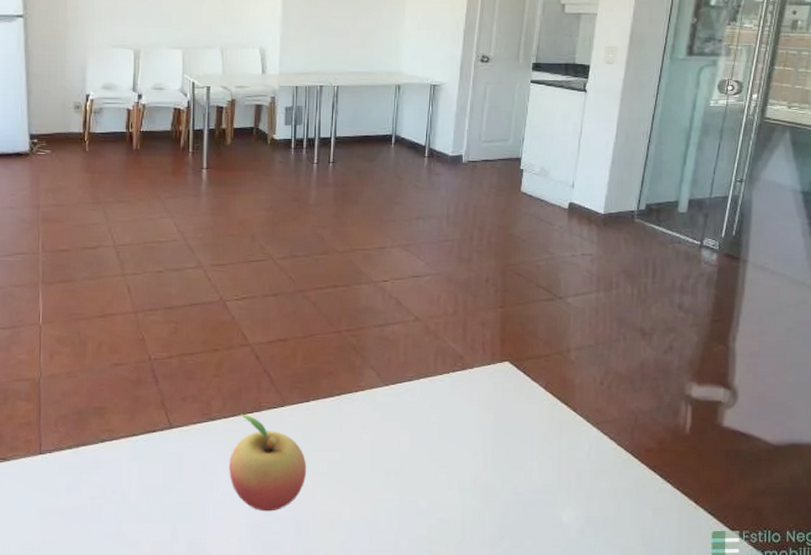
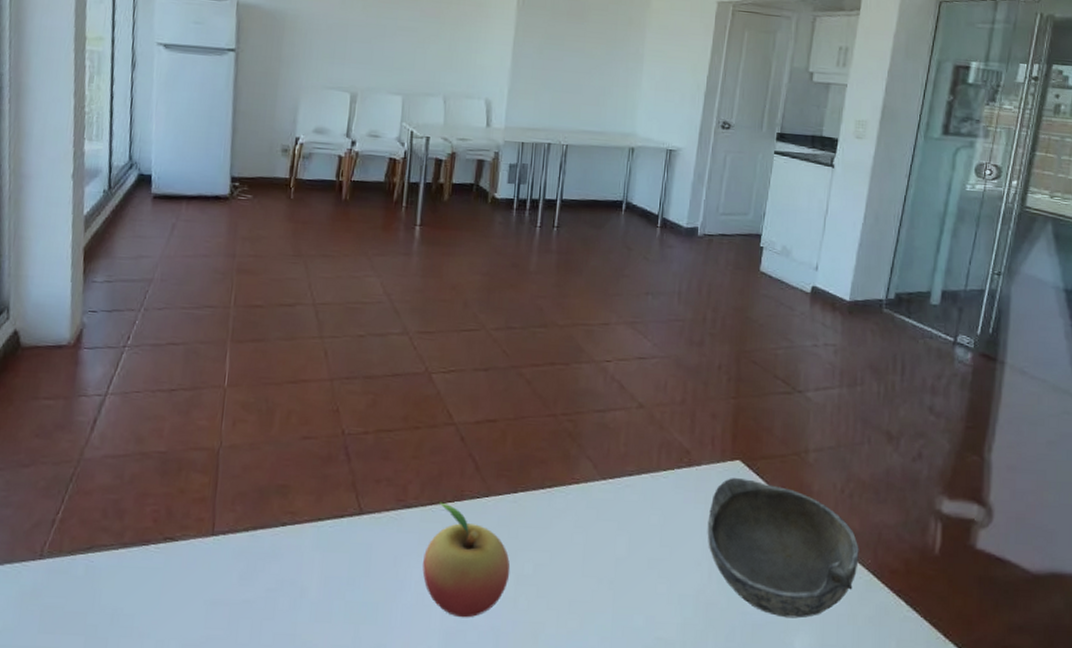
bowl: none [481,378,618,495] -> present [707,478,859,619]

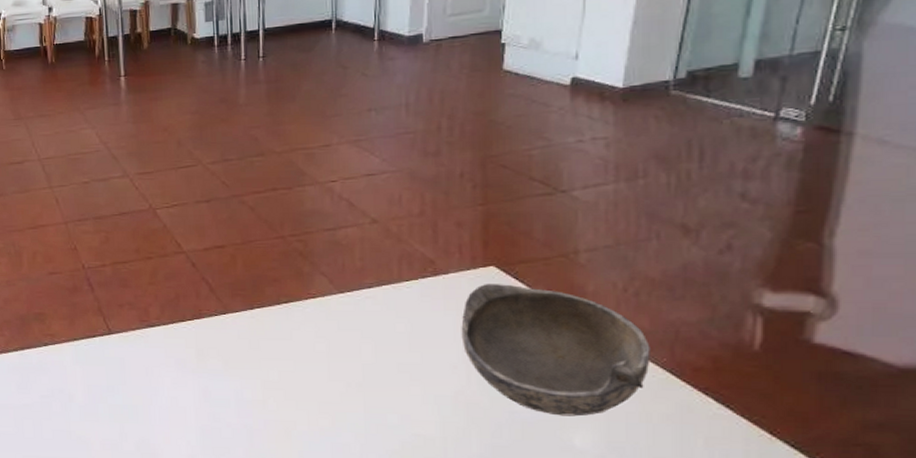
fruit: present [422,502,511,618] -> none [172,321,256,418]

